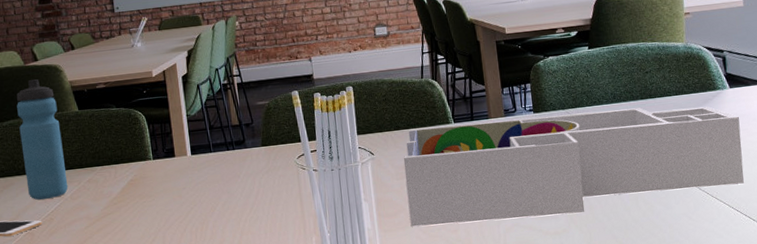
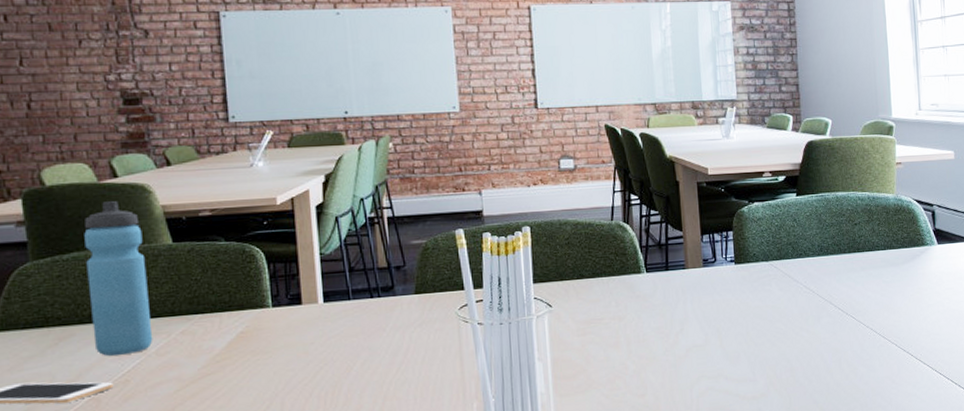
desk organizer: present [403,106,744,227] -> none [586,262,948,391]

